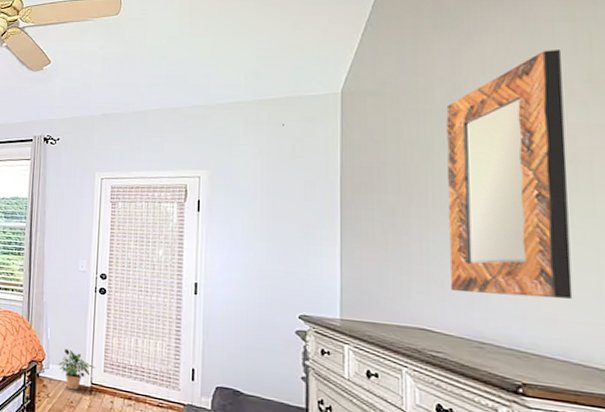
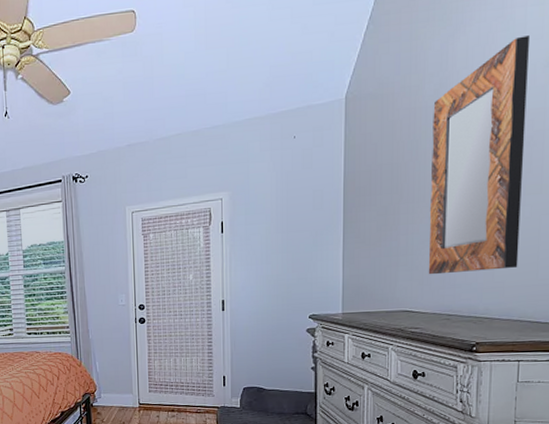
potted plant: present [57,348,95,389] -> none [108,377,141,411]

